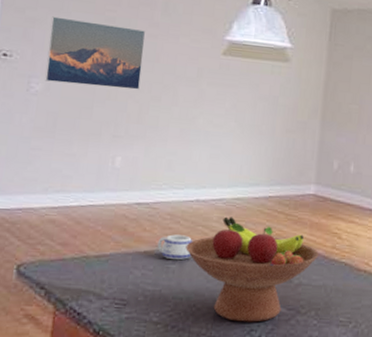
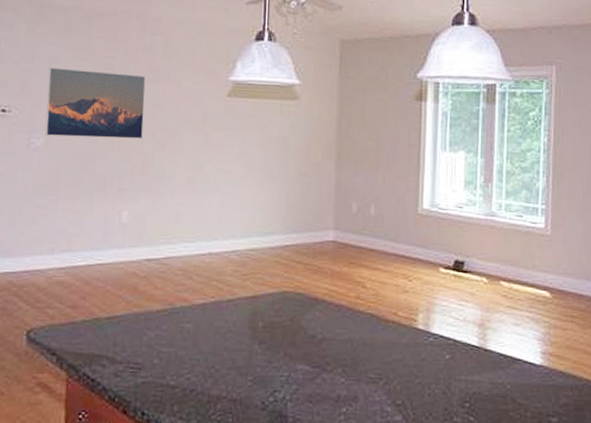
mug: present [157,234,192,260] -> none [170,291,207,319]
fruit bowl: present [185,216,319,322] -> none [200,269,342,382]

